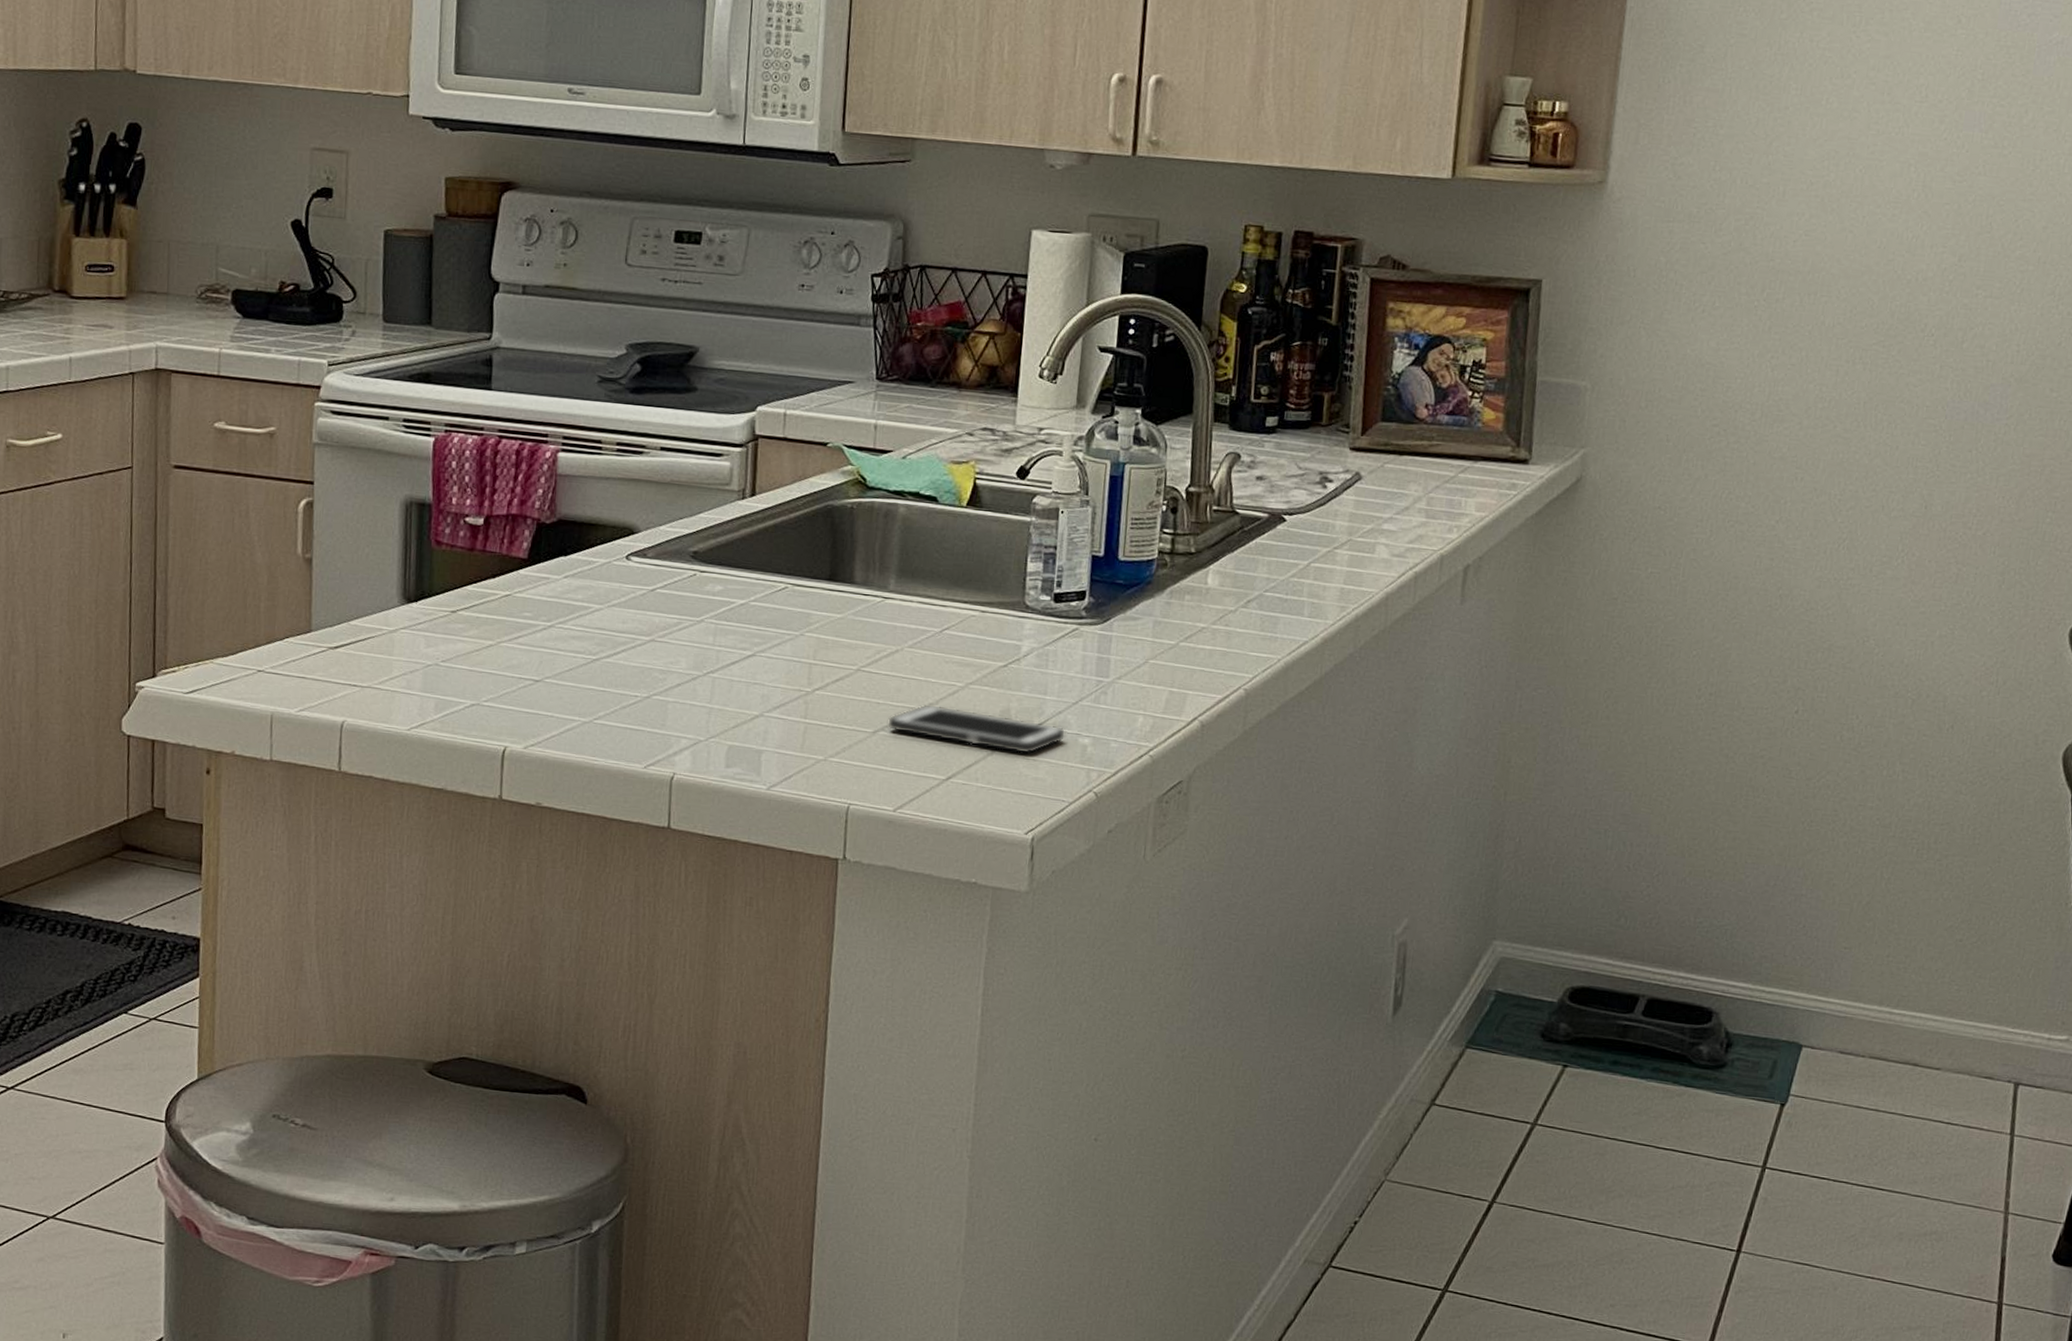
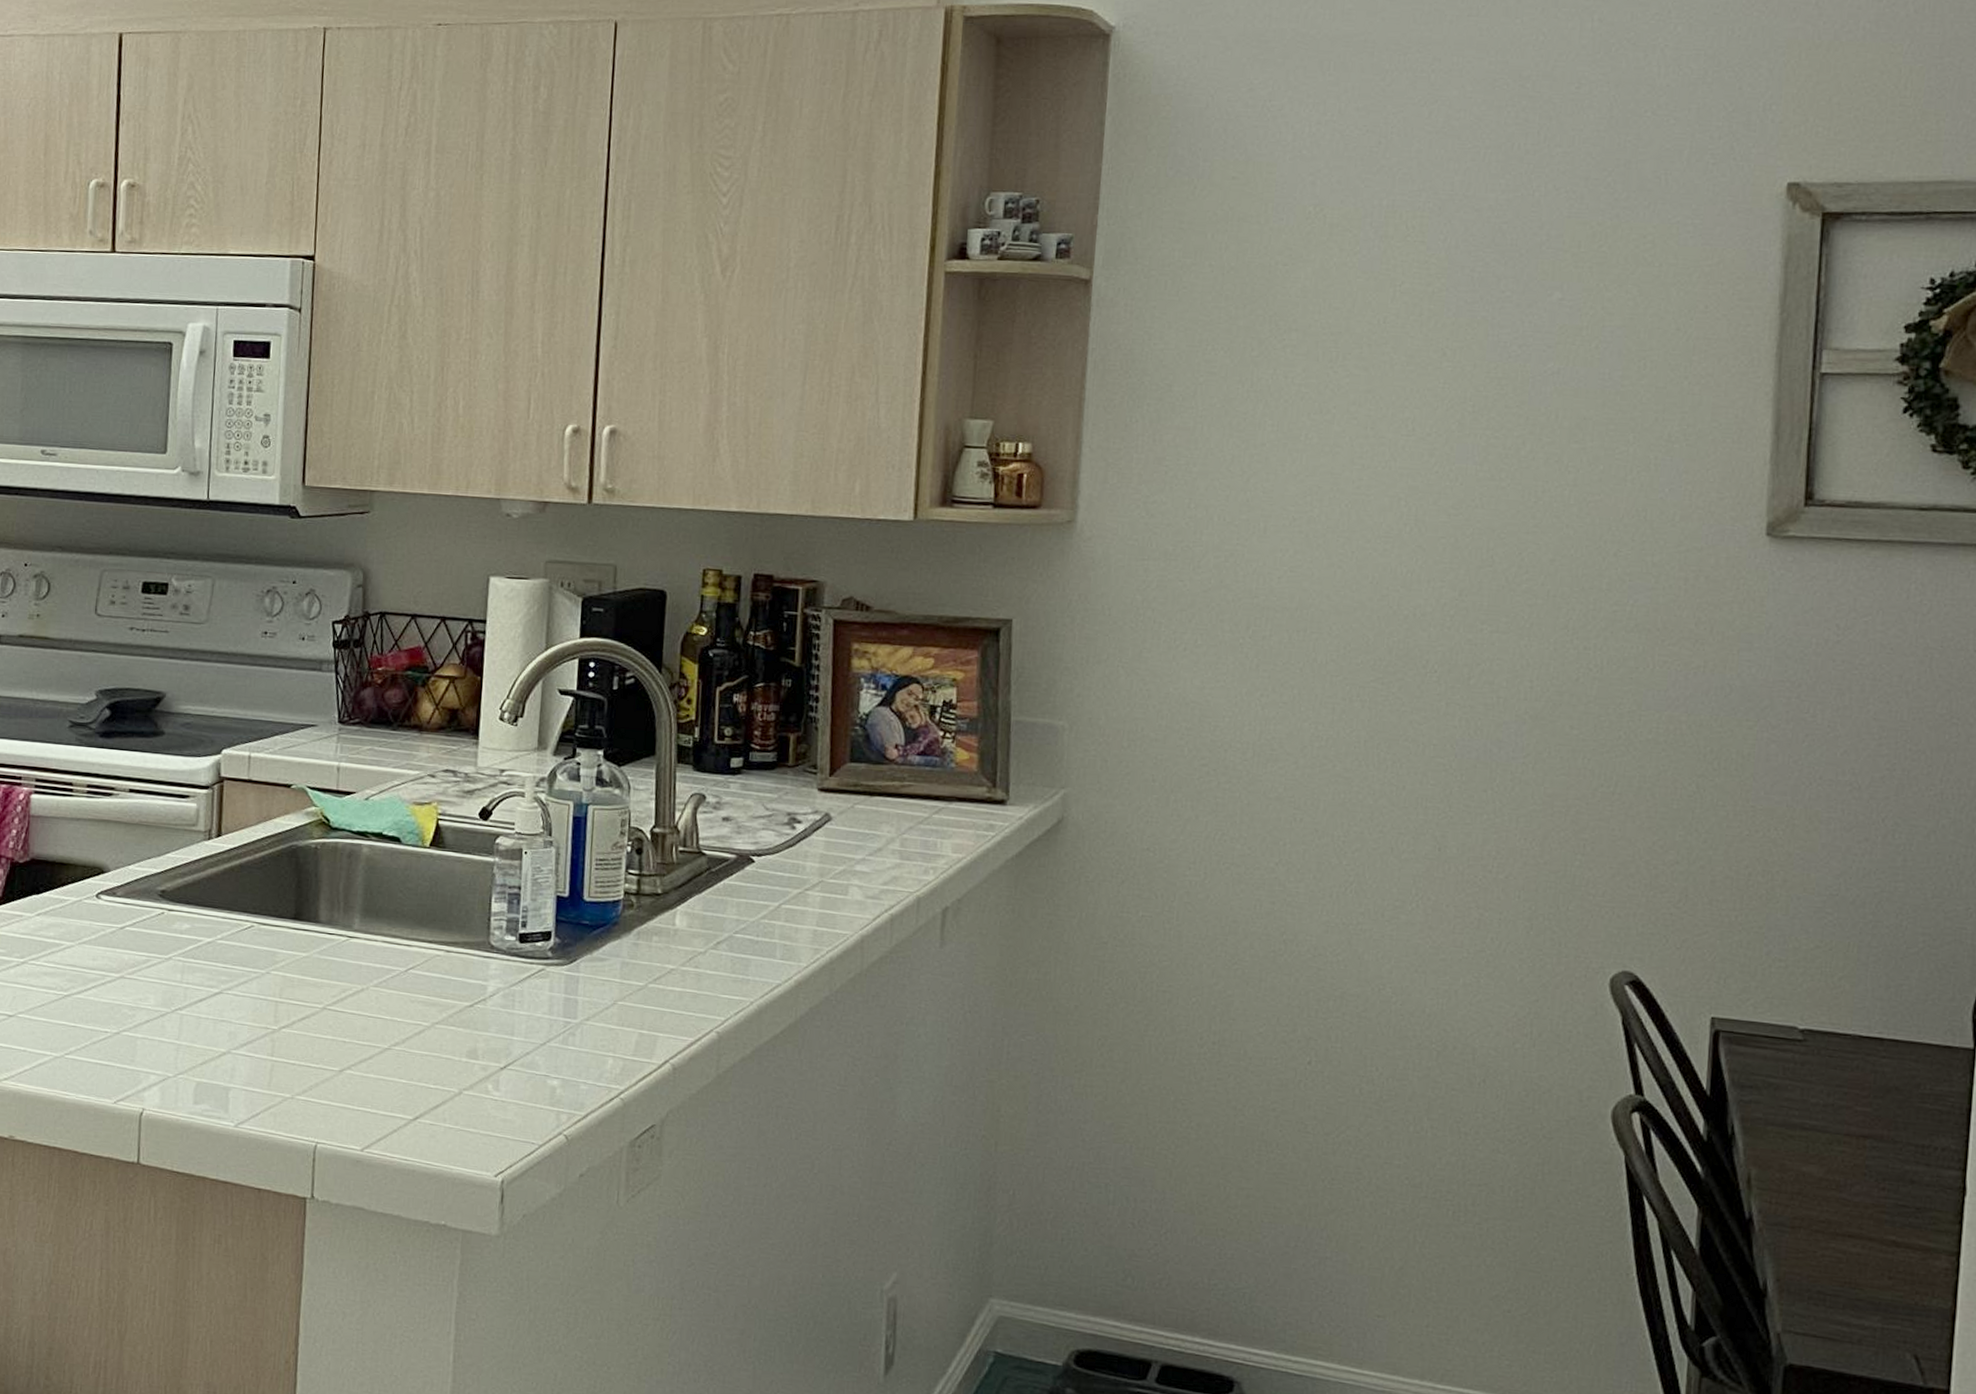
cell phone: present [888,704,1066,754] -> none [355,1043,534,1095]

